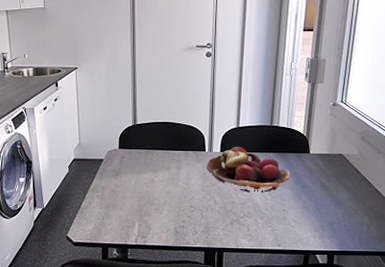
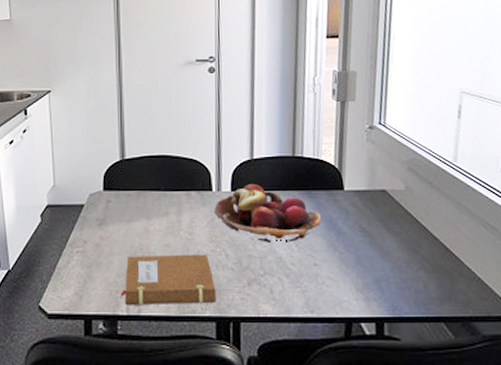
notebook: none [131,199,205,238] -> present [121,254,216,305]

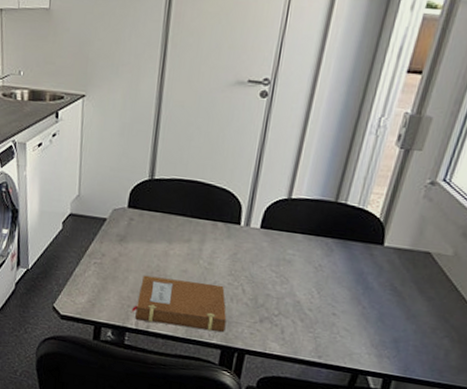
fruit basket: present [214,184,322,243] -> none [238,224,352,289]

